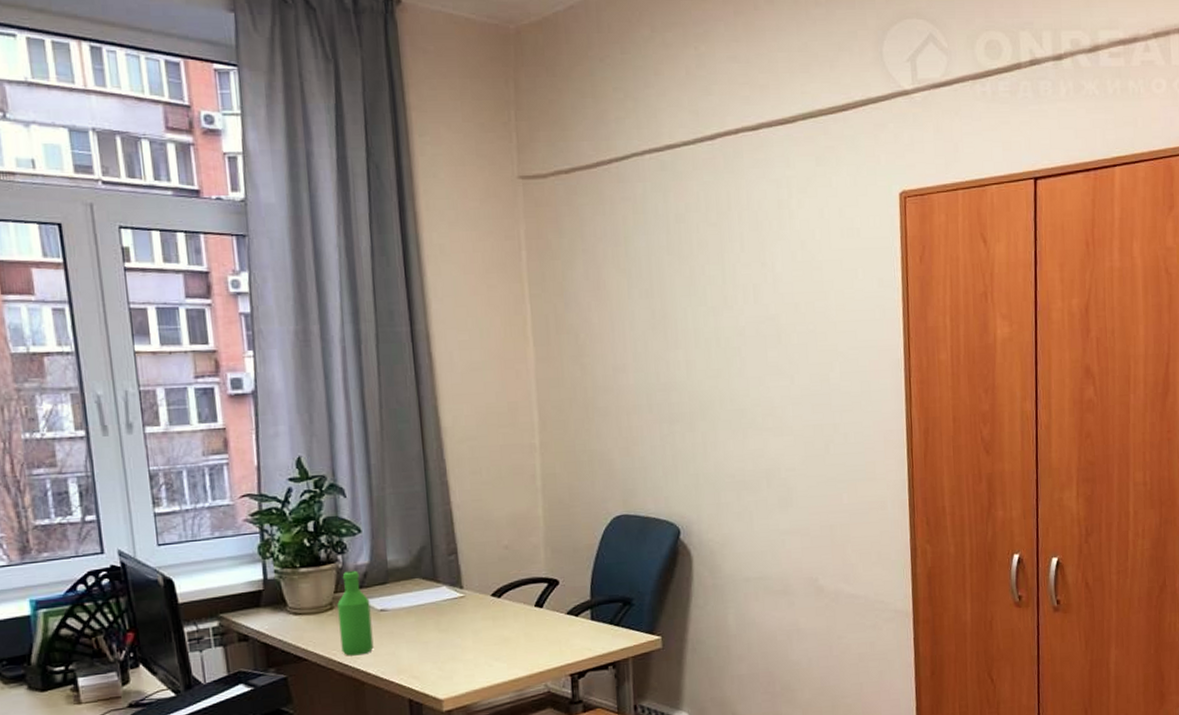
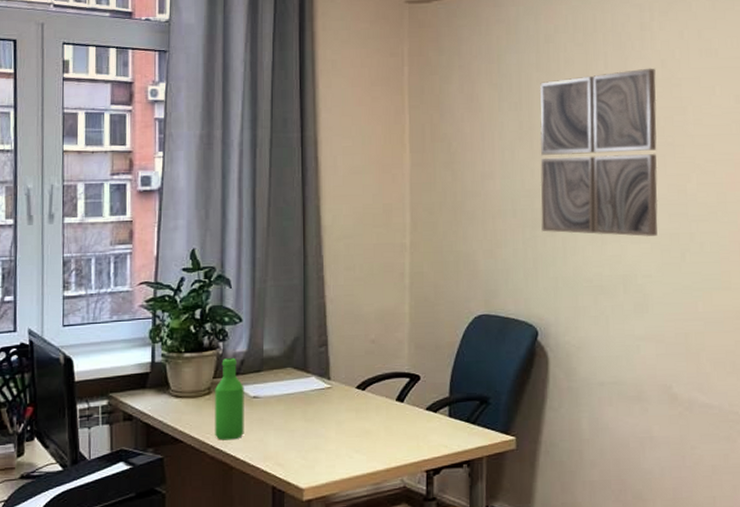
wall art: none [671,249,801,429] -> present [539,68,658,237]

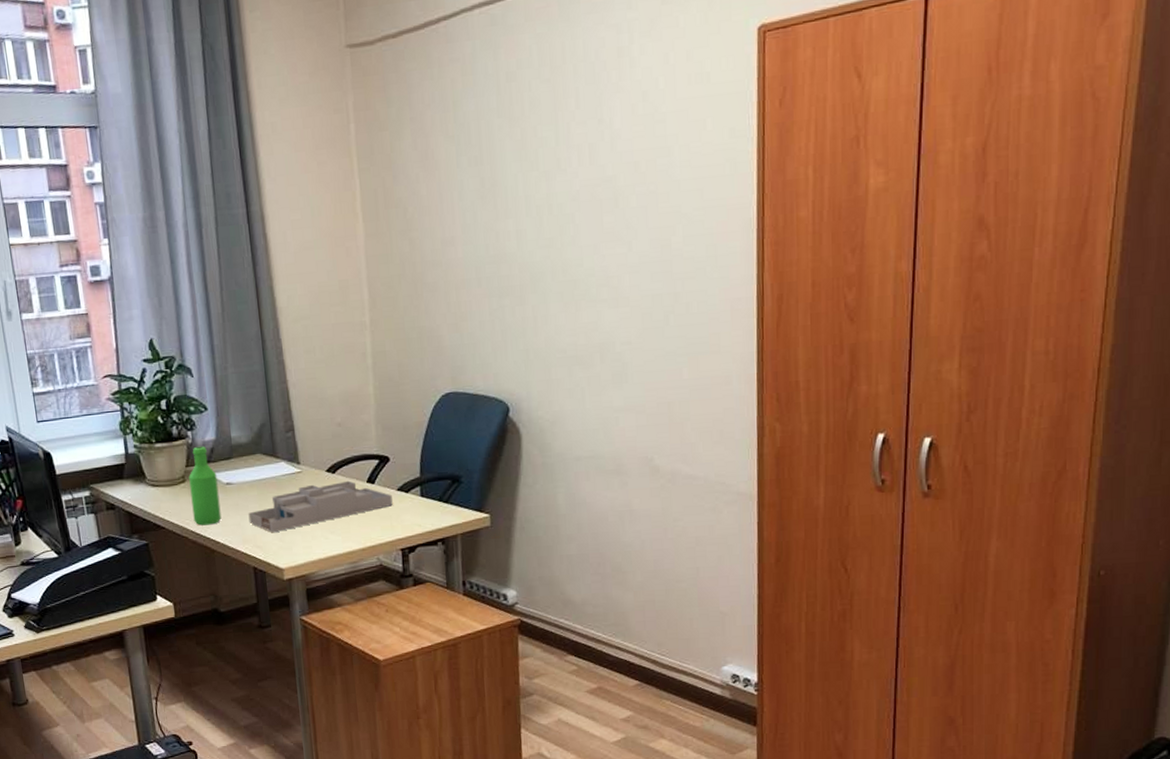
desk organizer: none [272,398,420,451] -> present [248,480,393,533]
wall art: present [539,68,658,237] -> none [501,102,639,301]

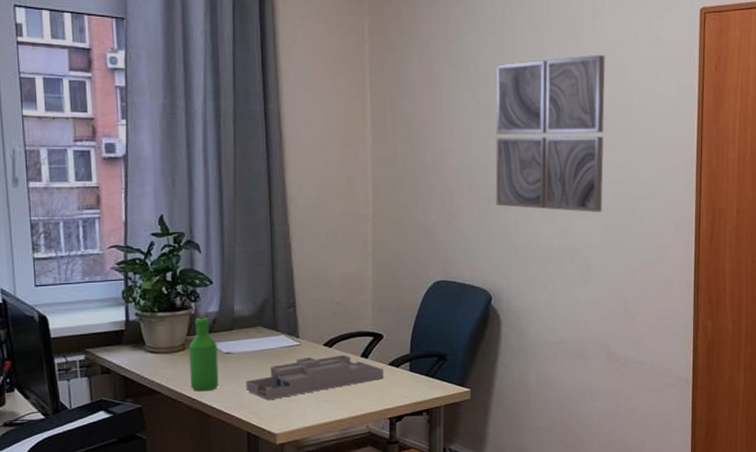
wall art: none [501,102,639,301] -> present [495,54,606,212]

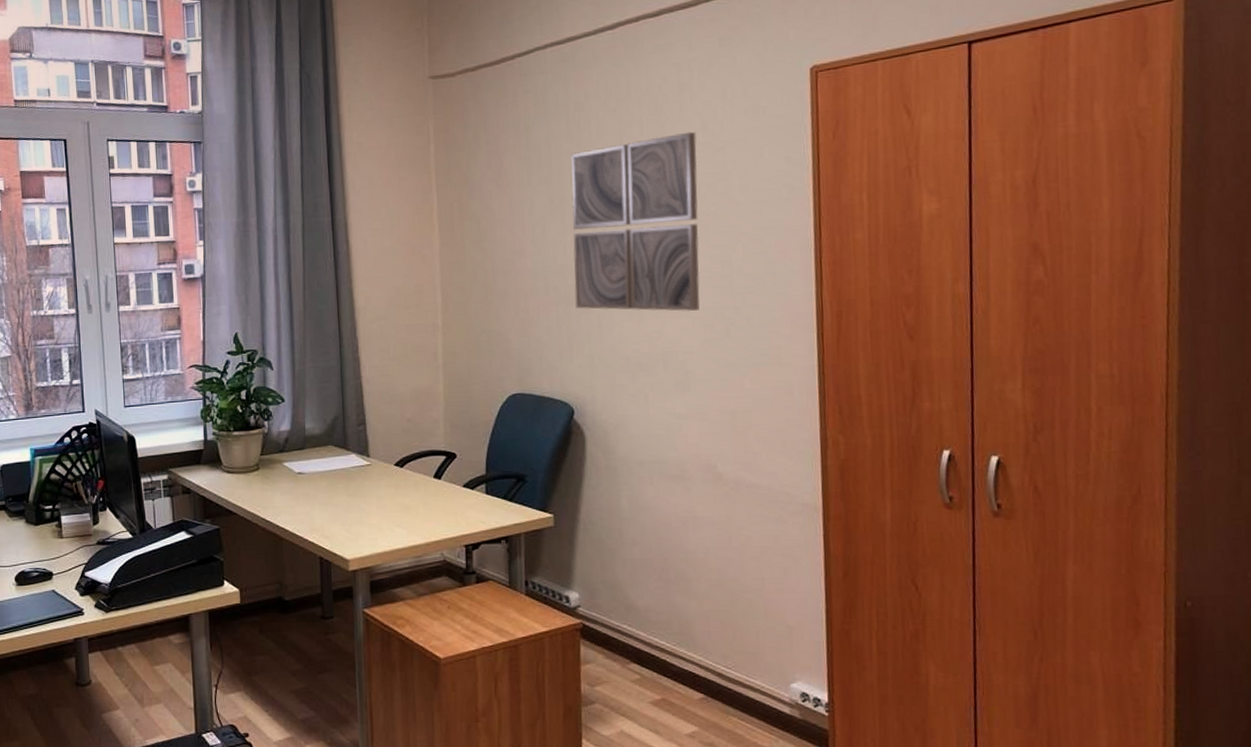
bottle: present [189,317,219,392] -> none [263,435,292,513]
desk organizer: present [246,354,384,401] -> none [317,475,458,524]

